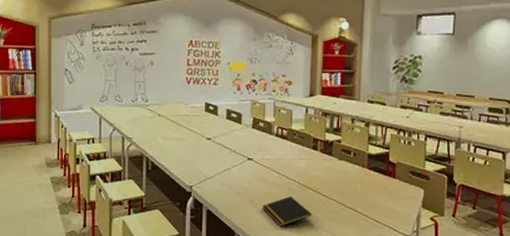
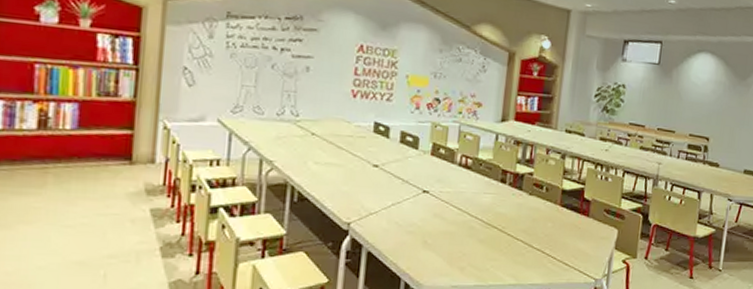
notepad: present [262,196,312,227] -> none [436,236,494,272]

